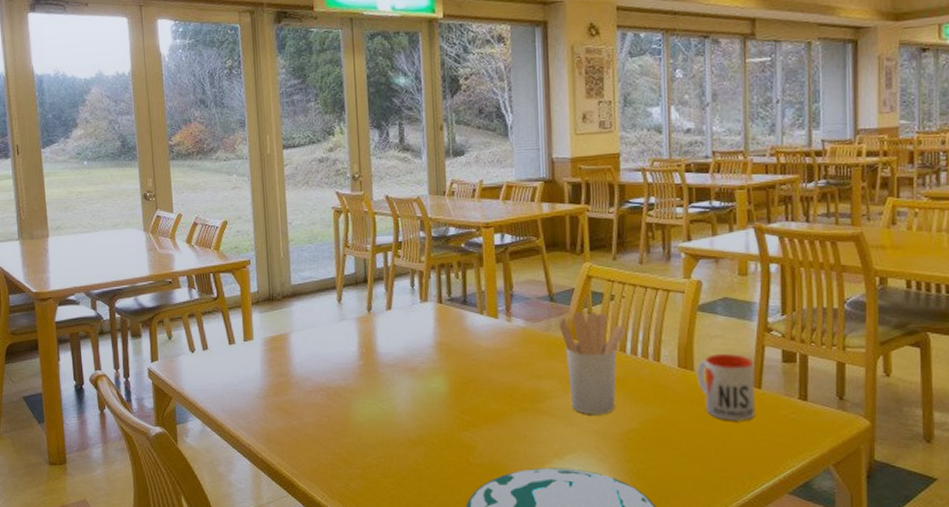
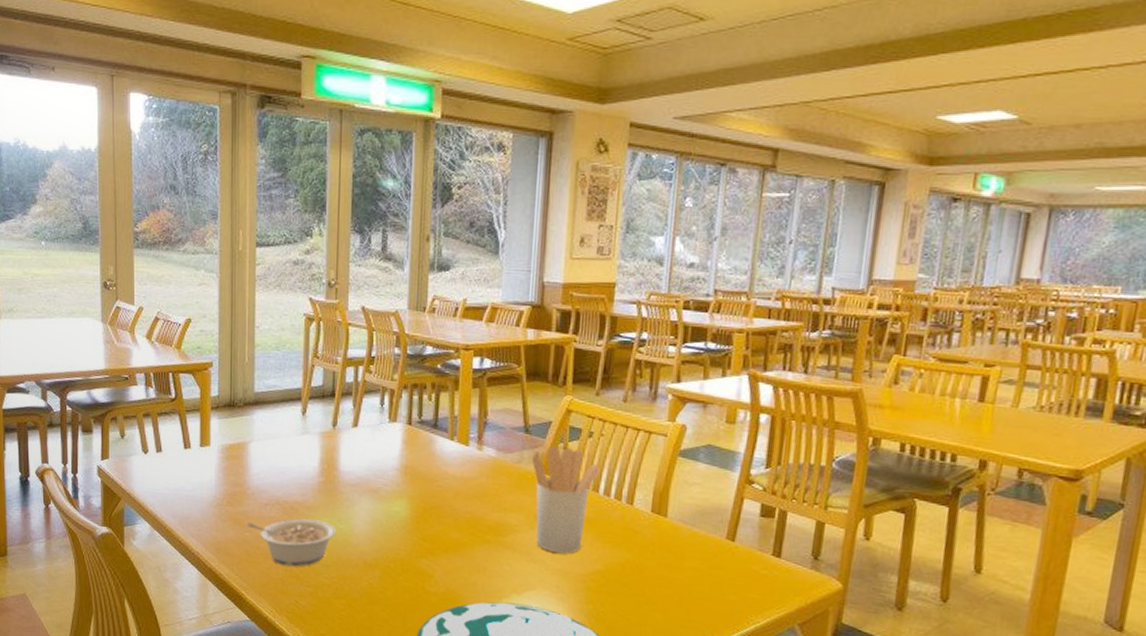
legume: none [293,402,379,450] -> present [246,518,336,567]
mug: present [697,354,755,422] -> none [669,502,731,573]

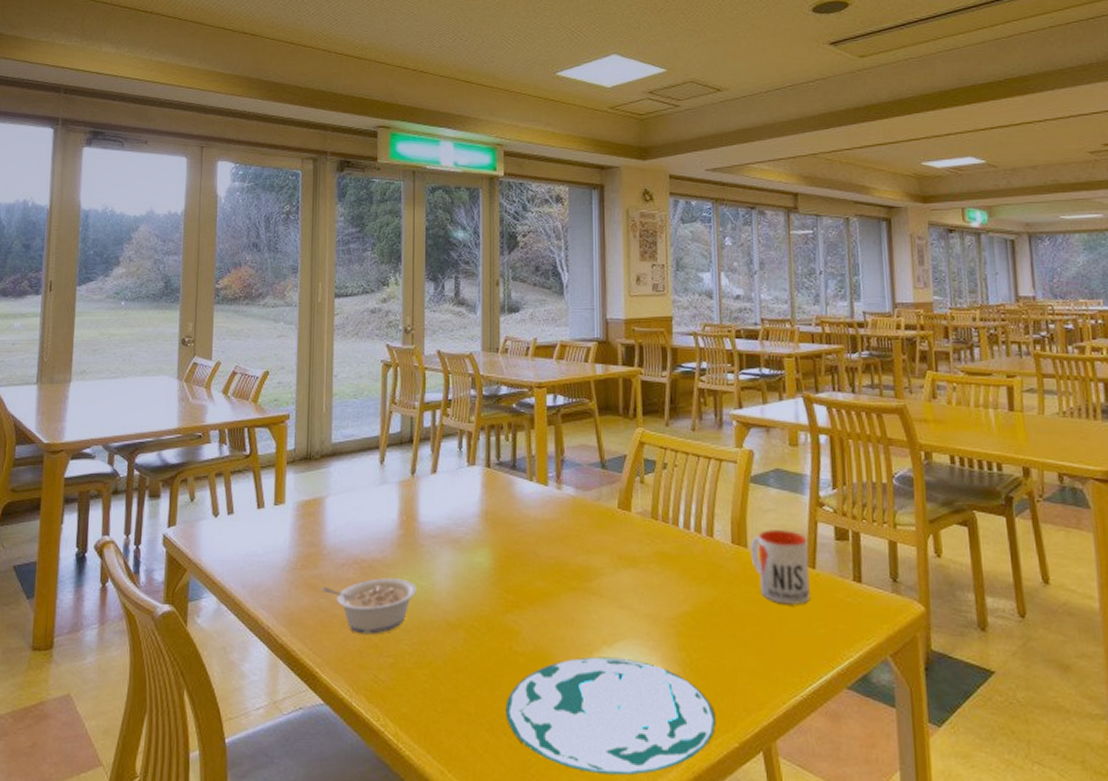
utensil holder: present [531,446,601,554] -> none [610,481,678,595]
mug: none [669,502,731,573] -> present [750,530,810,606]

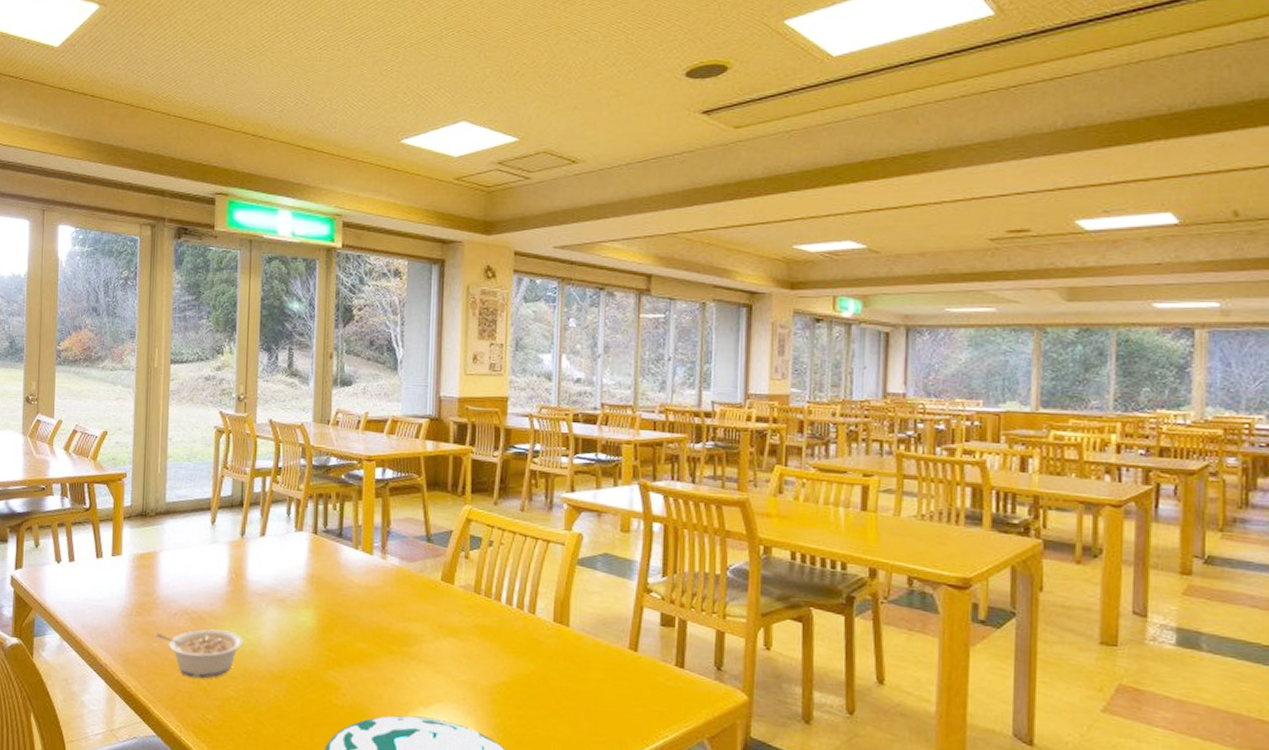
mug: present [750,530,810,606] -> none [572,611,632,685]

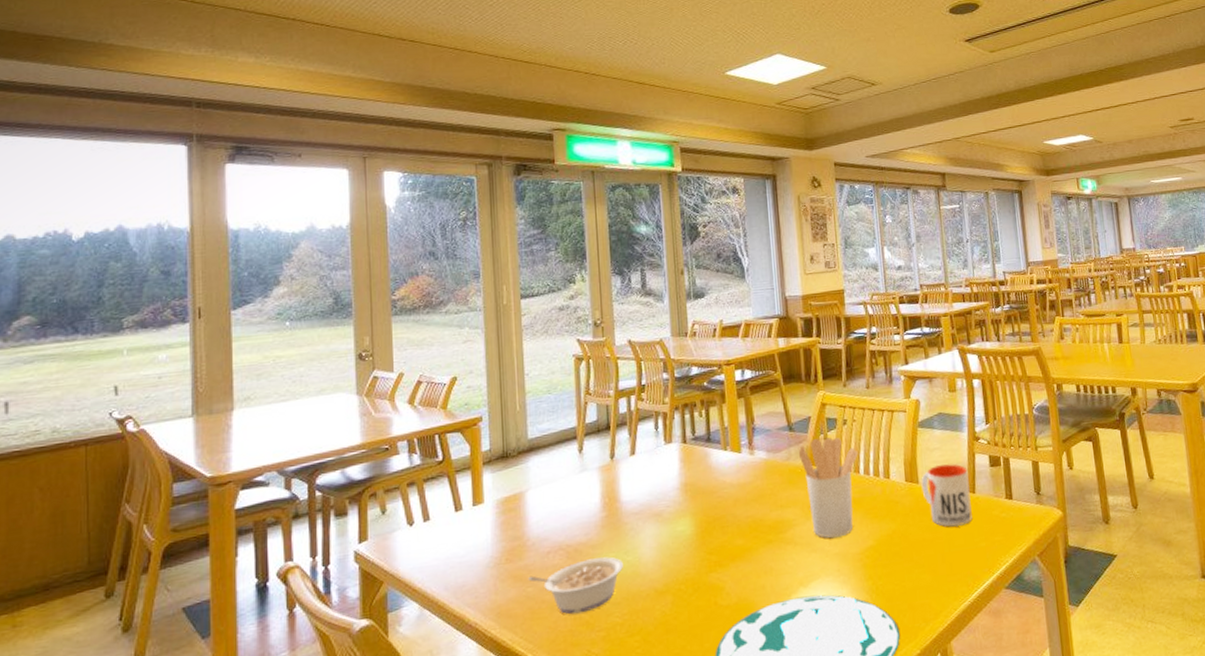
utensil holder: none [434,555,502,664] -> present [798,437,858,538]
mug: none [572,611,632,685] -> present [921,464,973,527]

